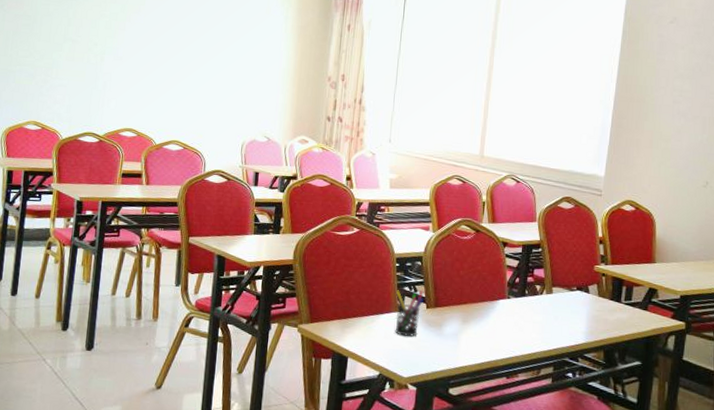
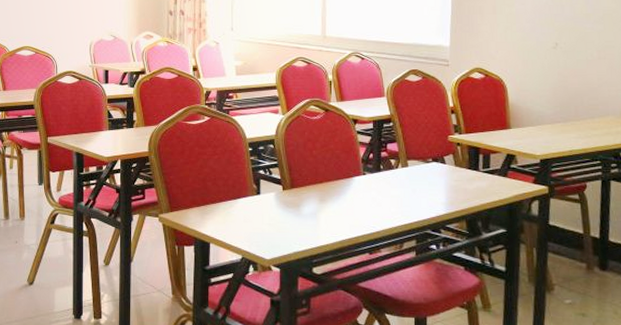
pen holder: present [395,290,424,337] -> none [252,173,279,220]

